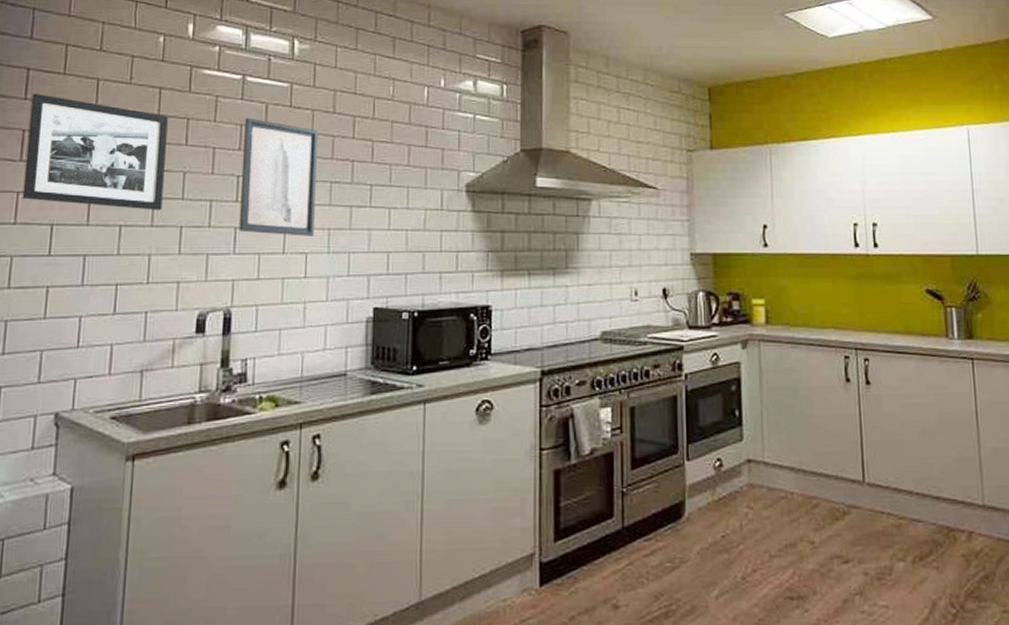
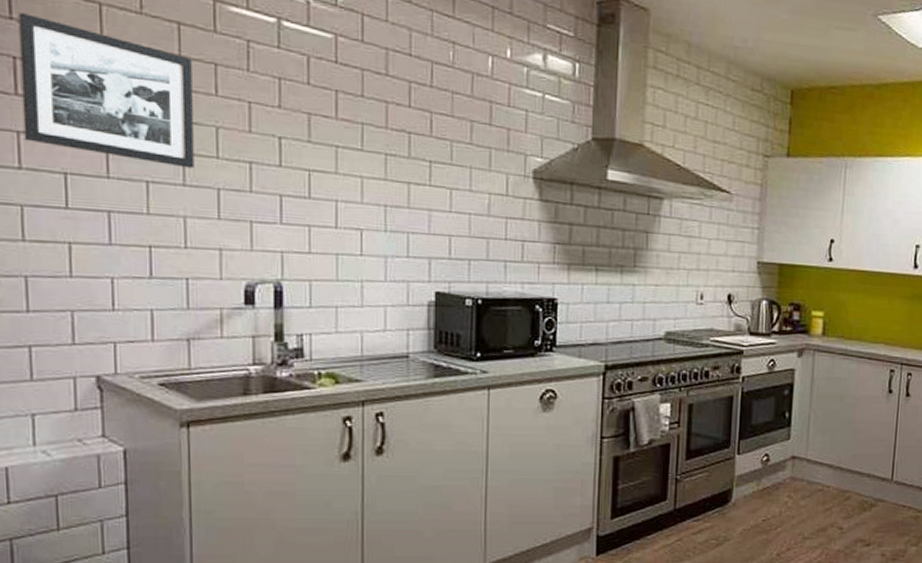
wall art: present [238,117,319,237] -> none [283,70,370,212]

